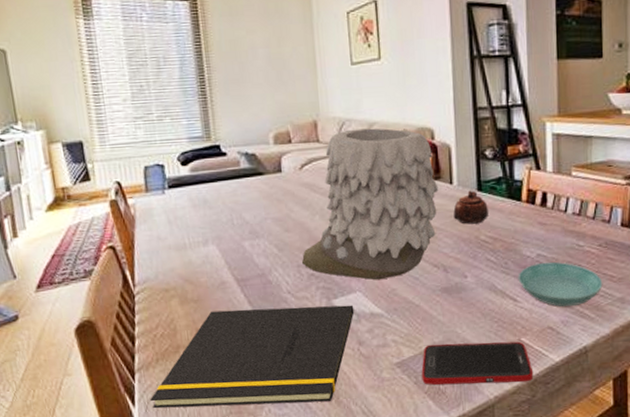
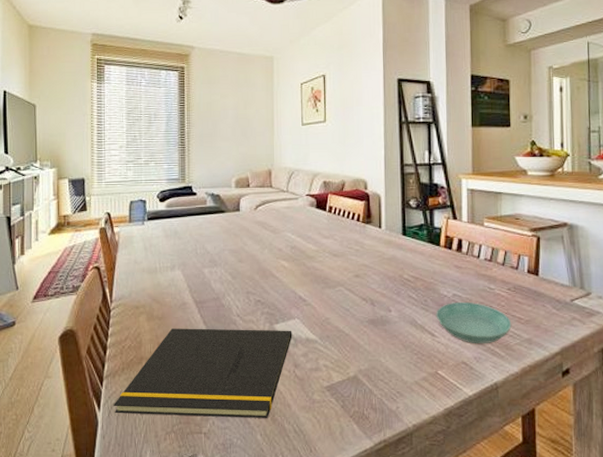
vase: present [301,128,439,280] -> none [250,177,369,309]
cell phone: present [421,341,534,385] -> none [348,371,449,413]
teapot: present [453,190,488,224] -> none [381,234,411,264]

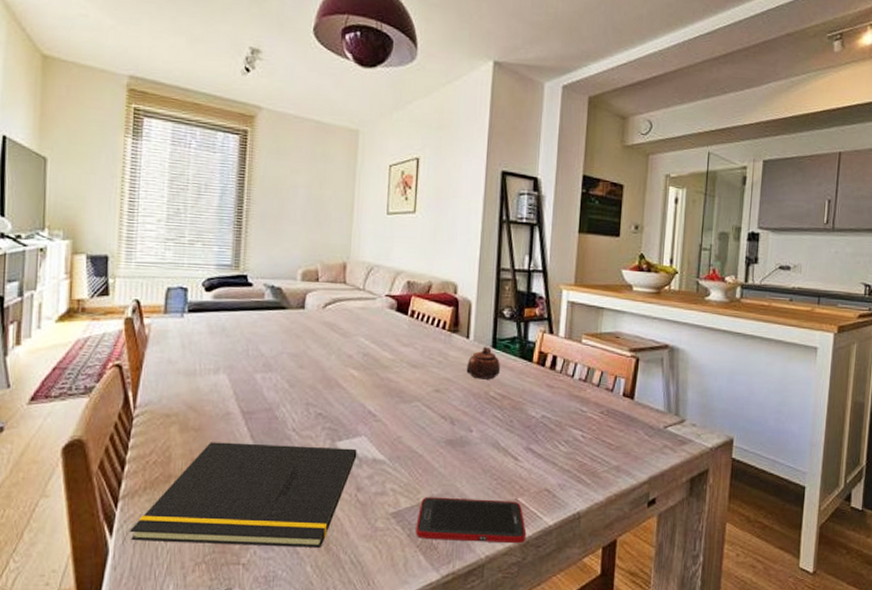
cell phone: none [348,371,449,413] -> present [415,497,527,544]
teapot: none [381,234,411,264] -> present [466,346,500,380]
saucer: present [436,301,512,344] -> none [521,424,601,471]

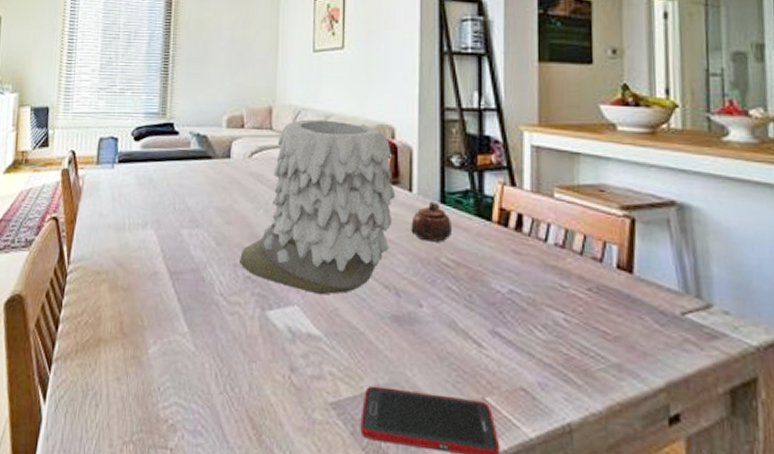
notepad: present [130,442,357,548] -> none [62,304,290,438]
vase: none [311,275,455,426] -> present [238,119,396,295]

